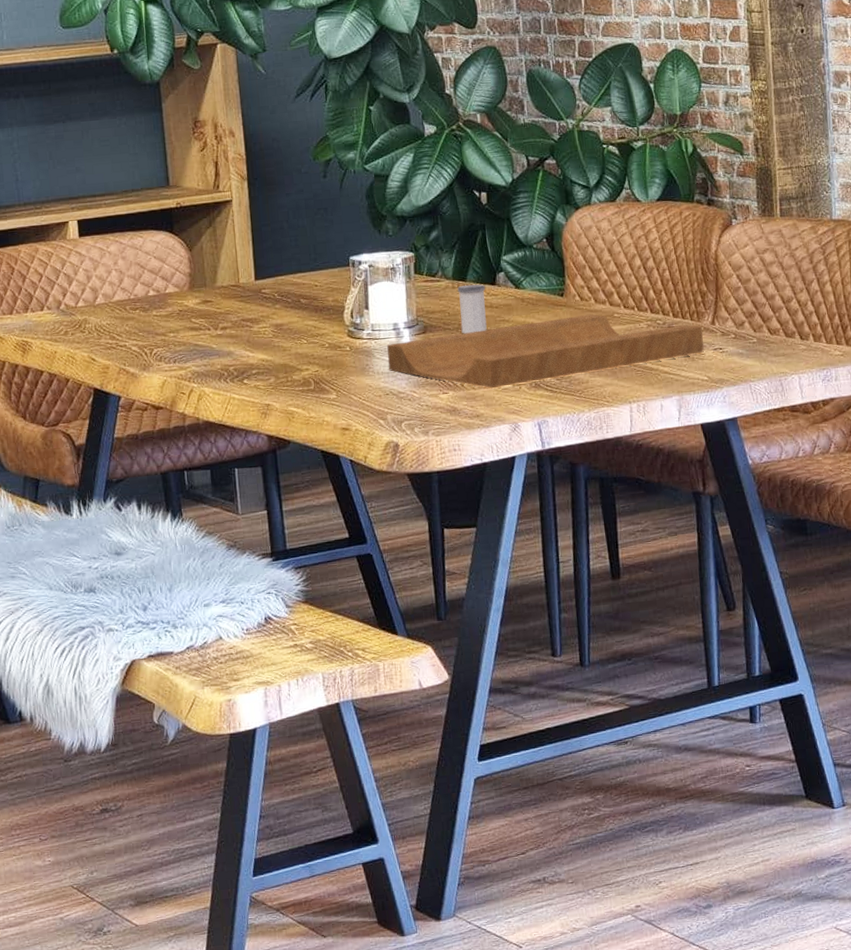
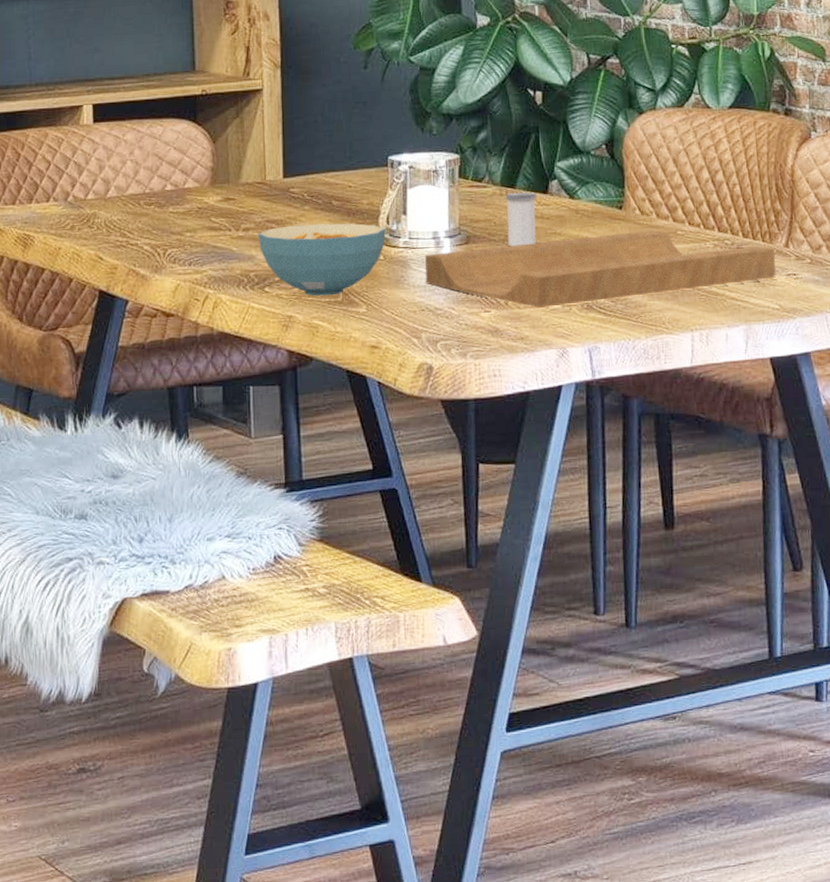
cereal bowl: none [235,318,351,386] -> present [258,223,386,296]

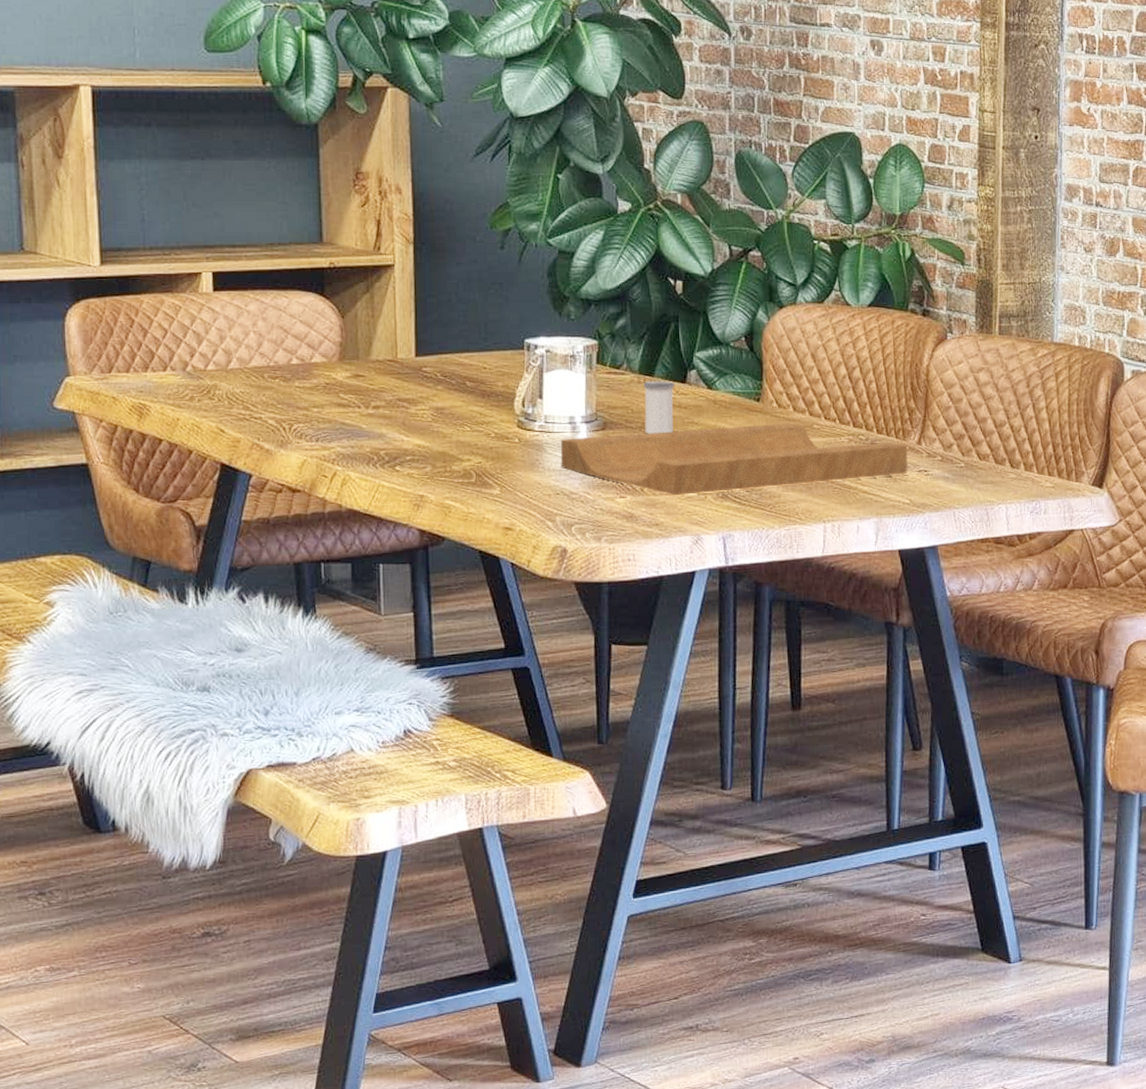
cereal bowl: present [258,223,386,296] -> none [388,404,521,477]

